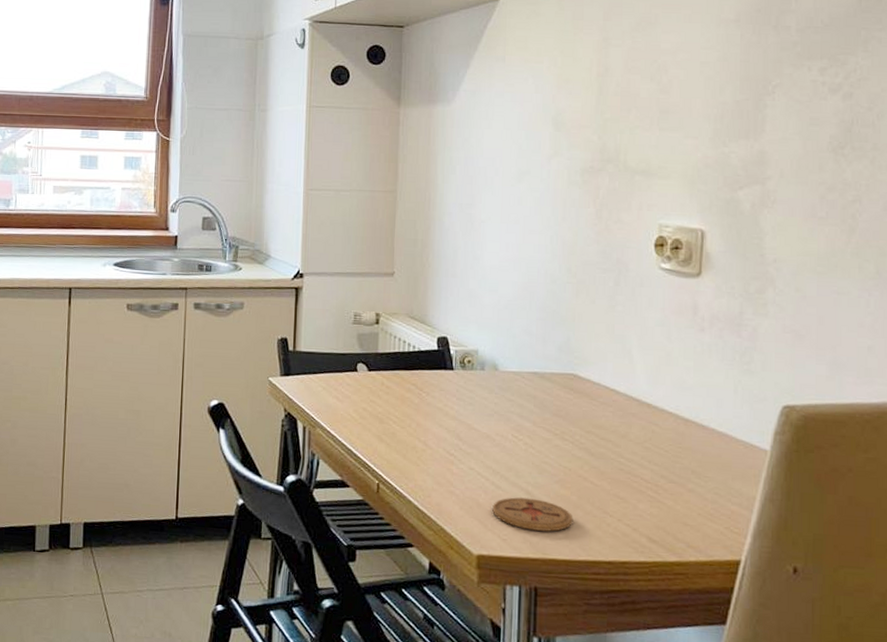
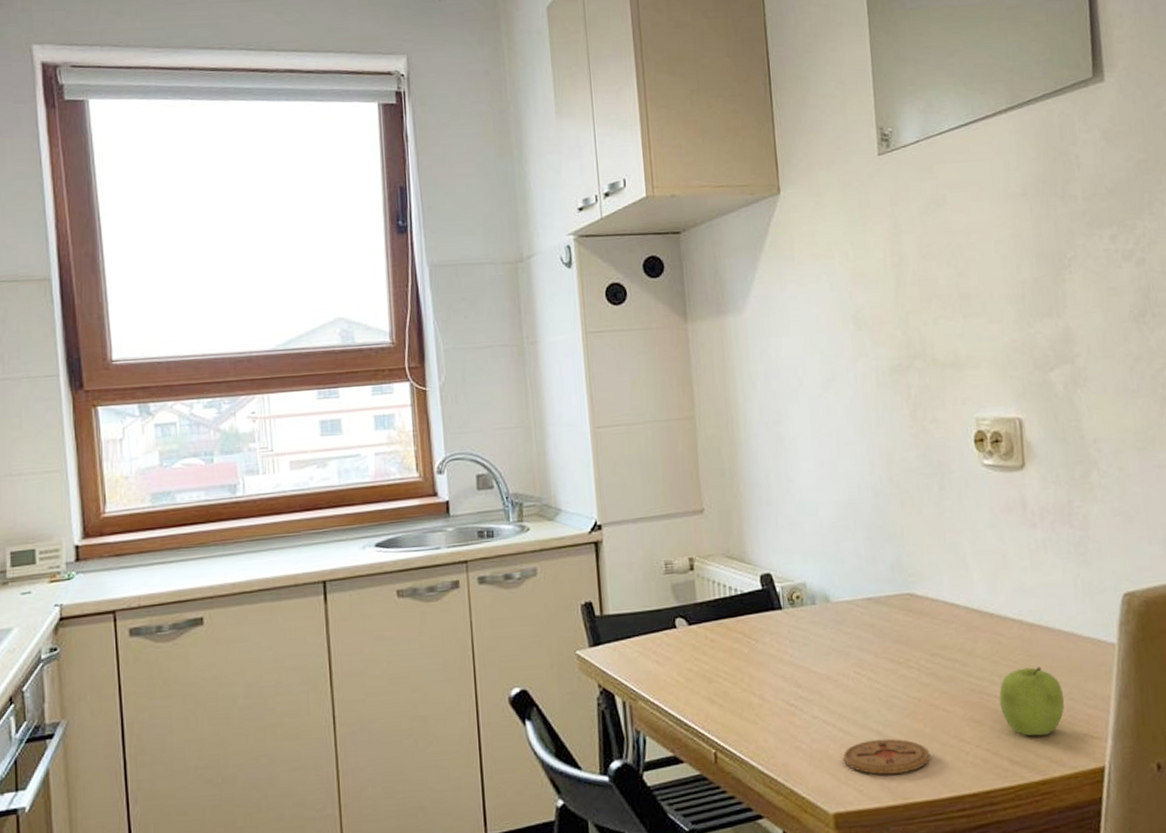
fruit: none [645,458,710,522] -> present [999,666,1065,736]

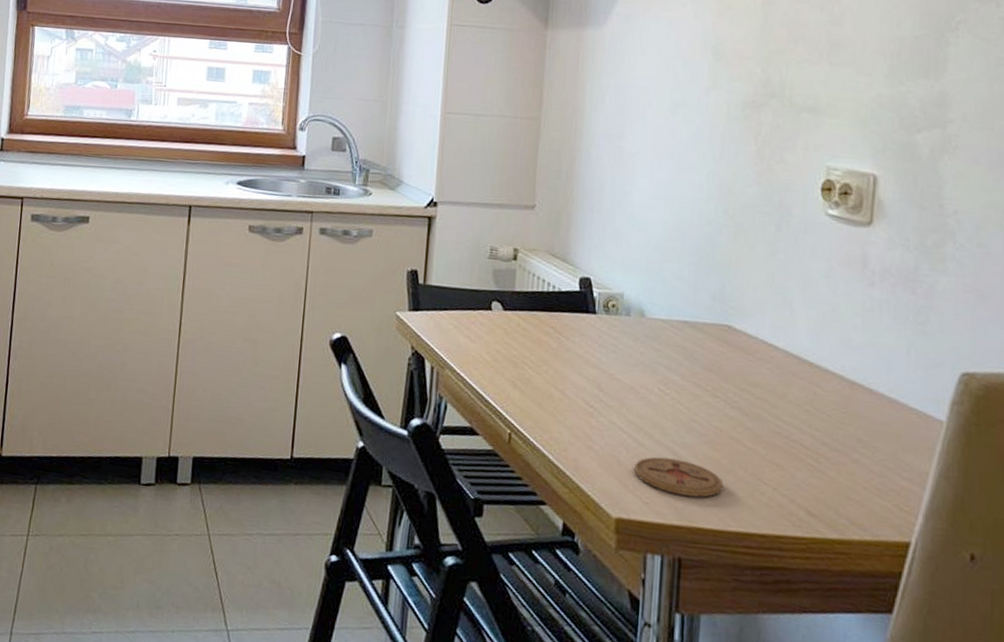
fruit: present [999,666,1065,736] -> none [805,423,877,496]

